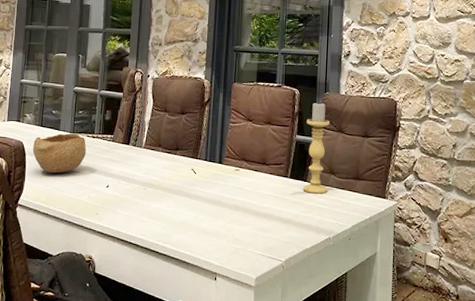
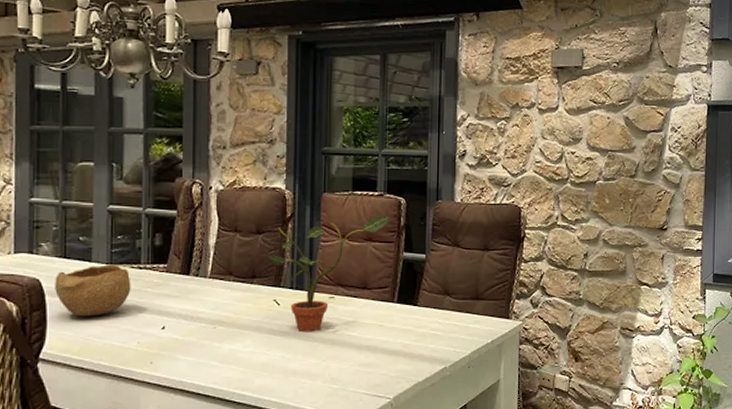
potted plant: none [188,103,286,197] -> present [268,215,389,331]
candle holder: present [302,102,330,194] -> none [412,212,444,319]

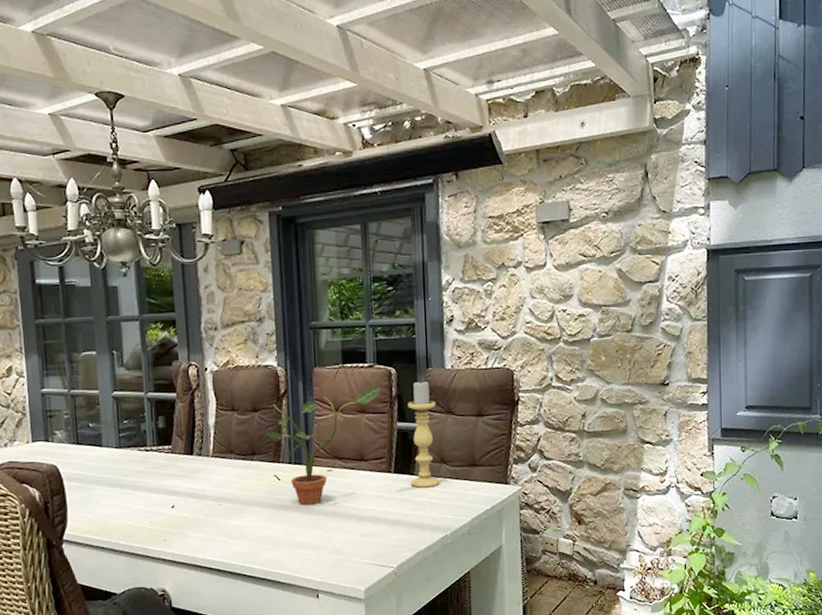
bowl: present [55,264,131,317] -> none [71,448,141,499]
candle holder: none [412,212,444,319] -> present [408,380,440,488]

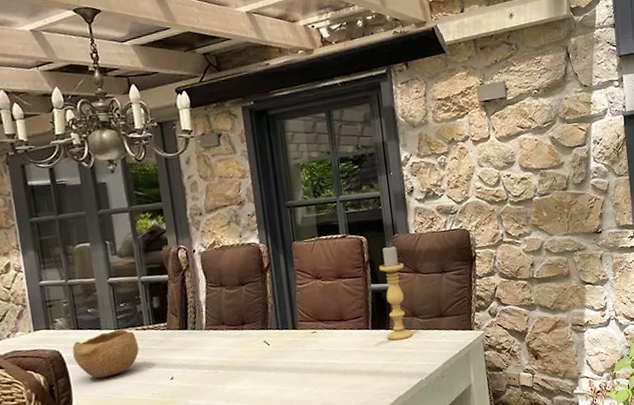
bowl: none [71,448,141,499] -> present [72,329,139,378]
potted plant: present [265,386,381,505] -> none [253,254,354,365]

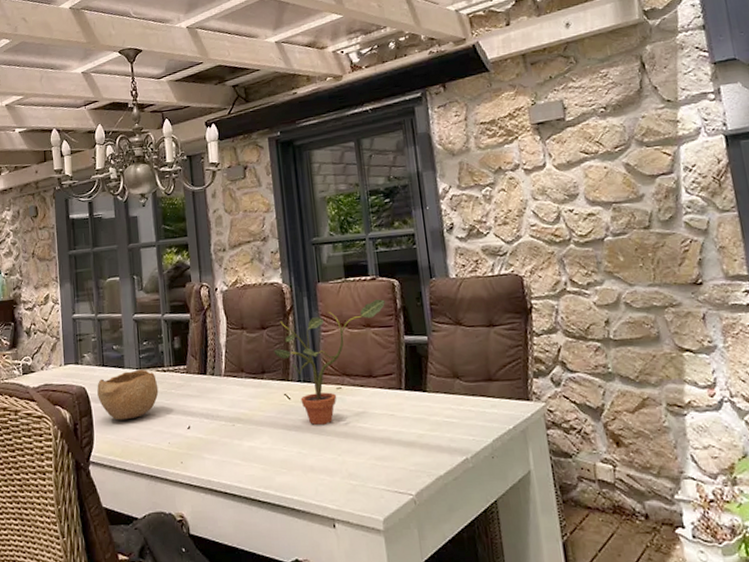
potted plant: none [253,254,354,365] -> present [274,299,385,425]
candle holder: present [379,246,413,341] -> none [413,291,455,406]

